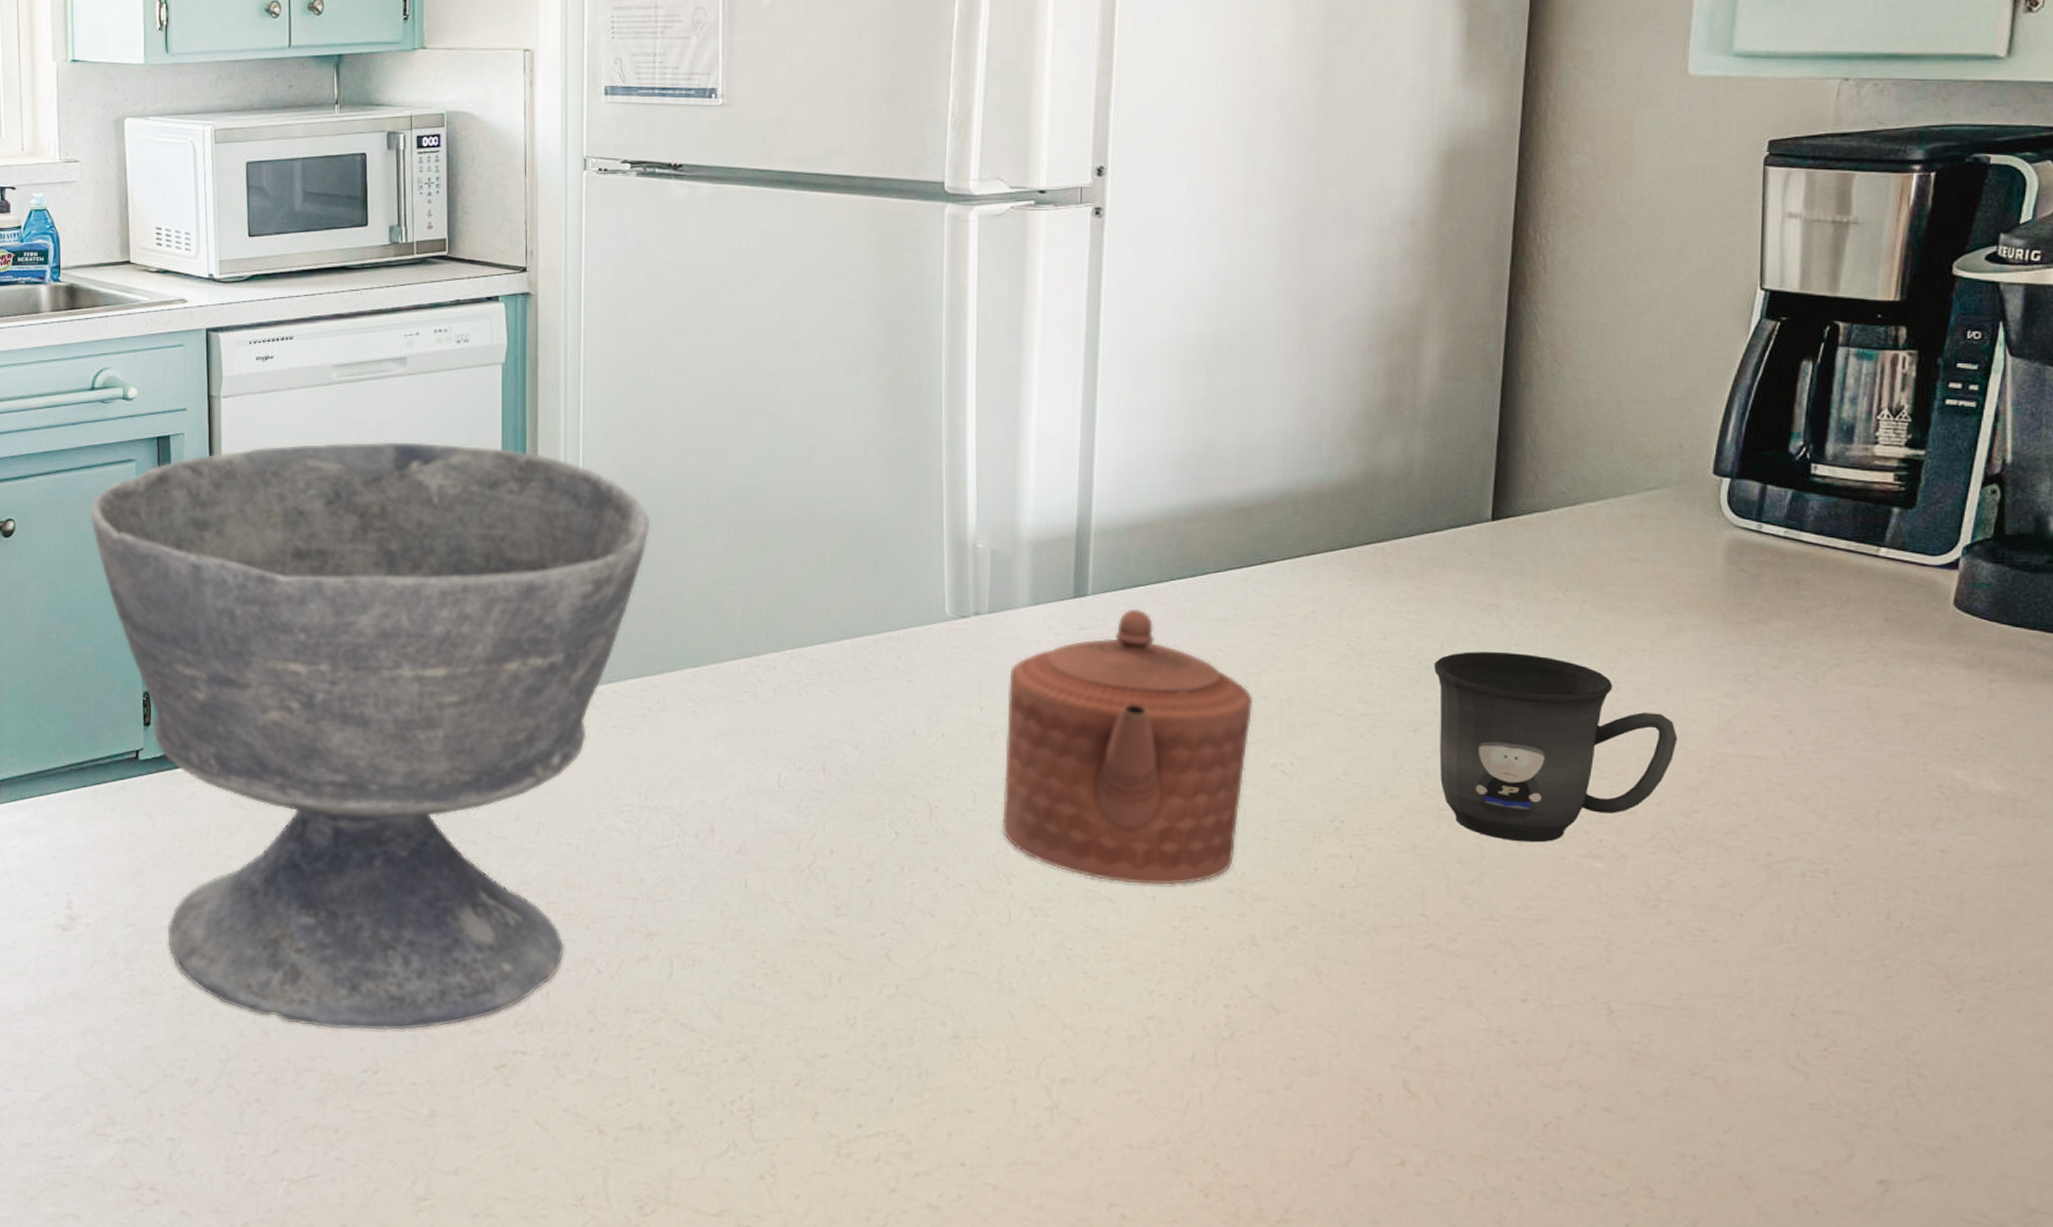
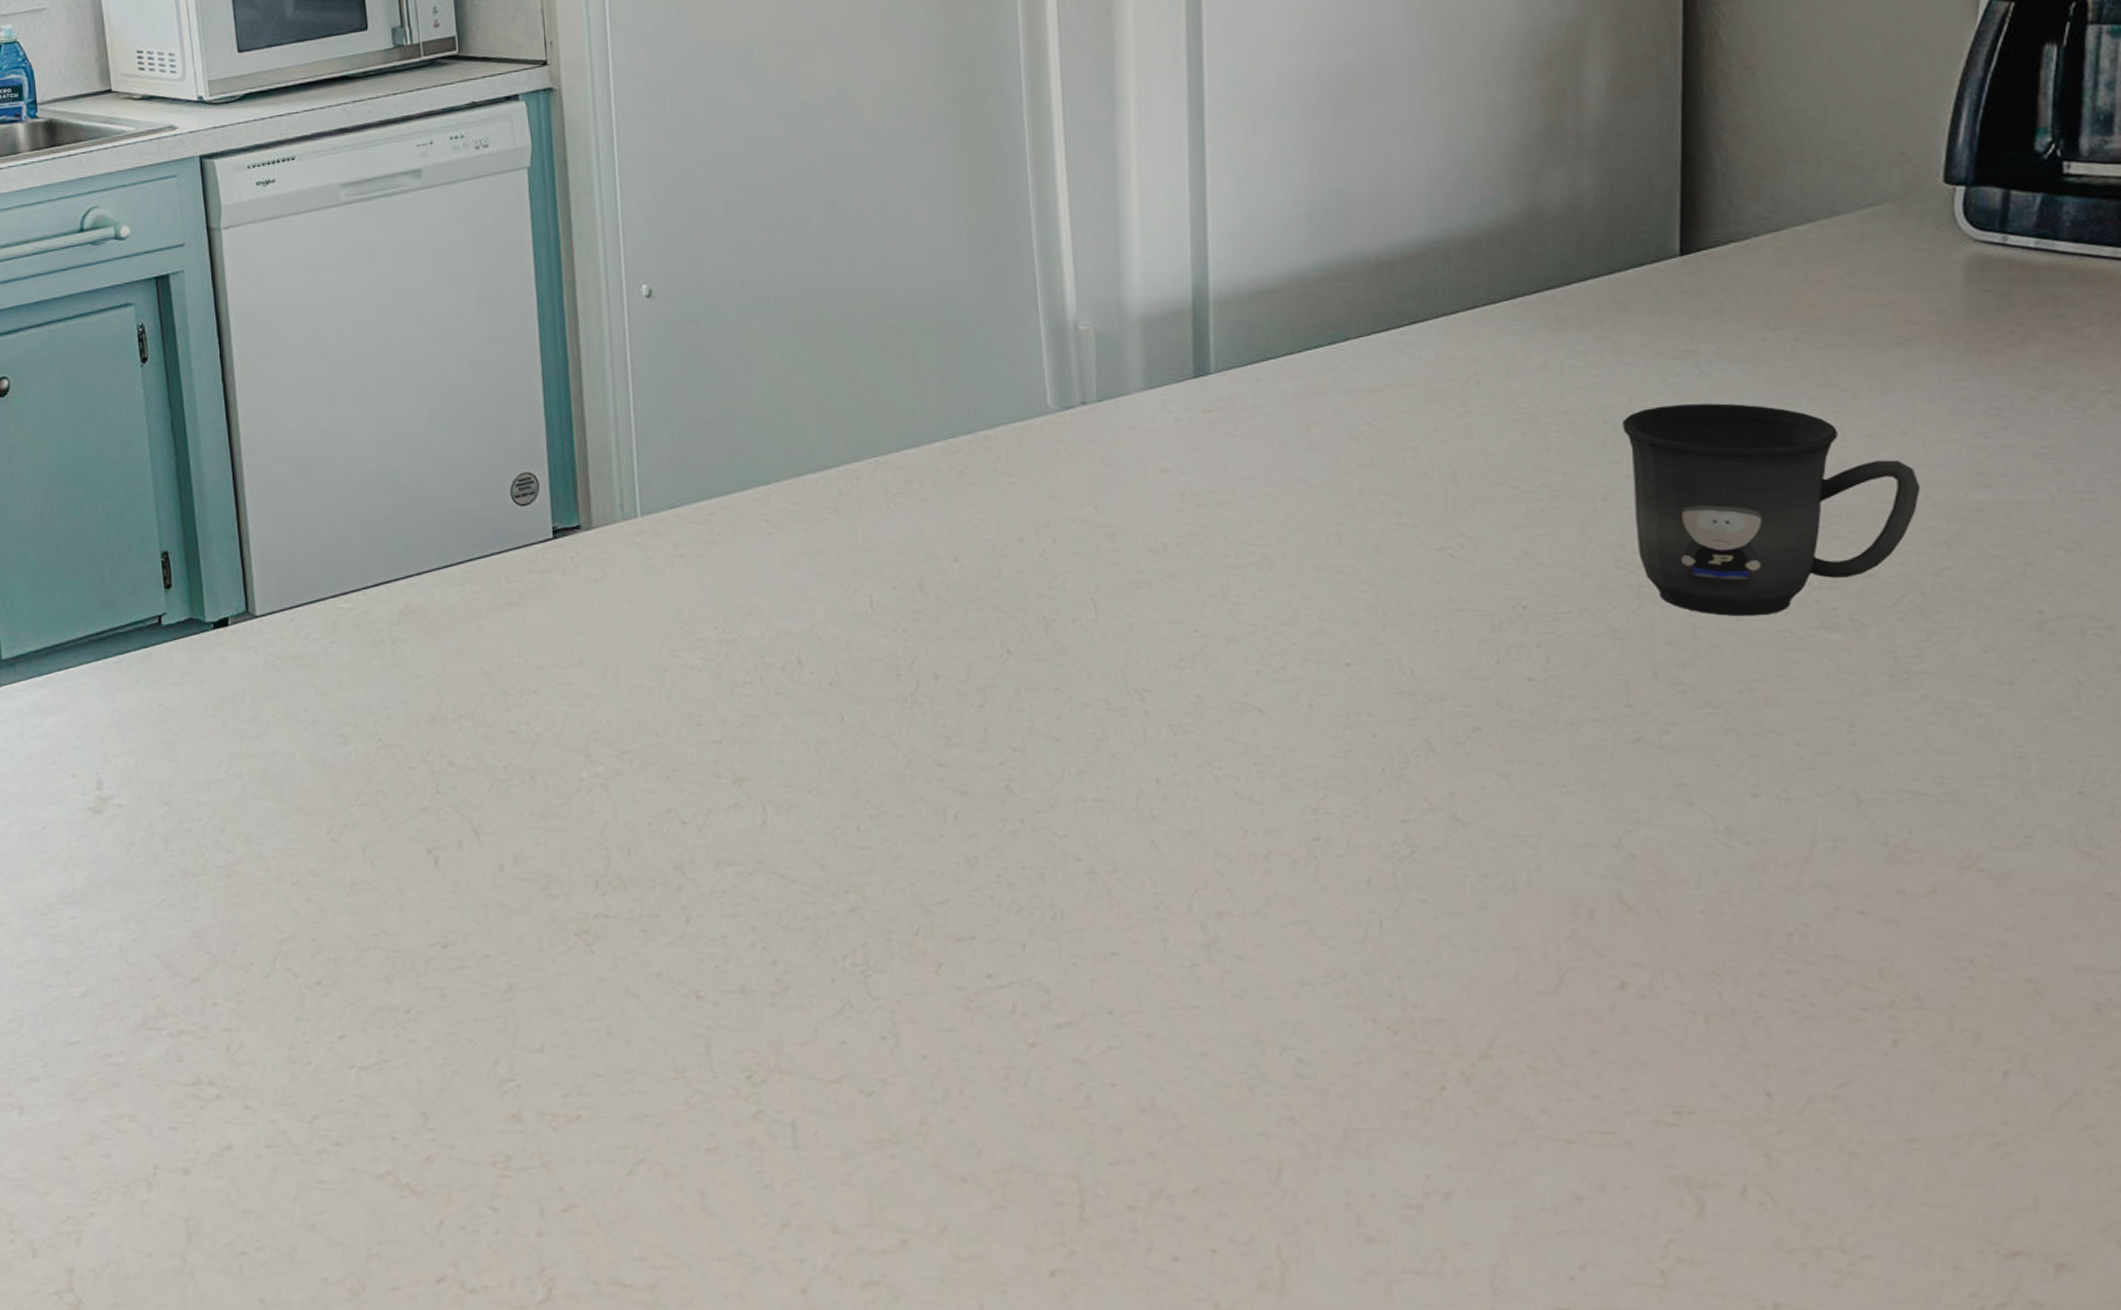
bowl: present [90,441,651,1031] -> none [89,260,707,902]
teapot: present [1002,609,1254,885] -> none [1125,384,1412,691]

